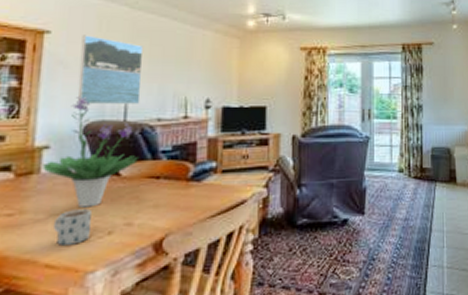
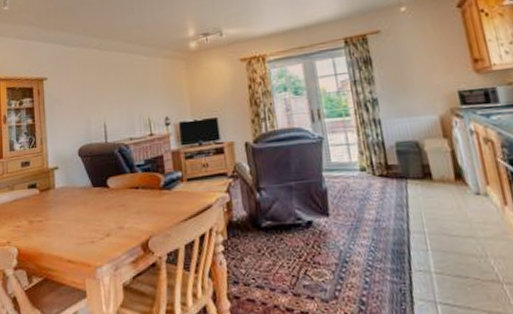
potted plant: present [42,95,138,208] -> none [56,125,120,215]
mug: present [52,209,91,245] -> none [68,216,94,245]
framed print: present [78,35,143,104] -> none [68,76,115,132]

